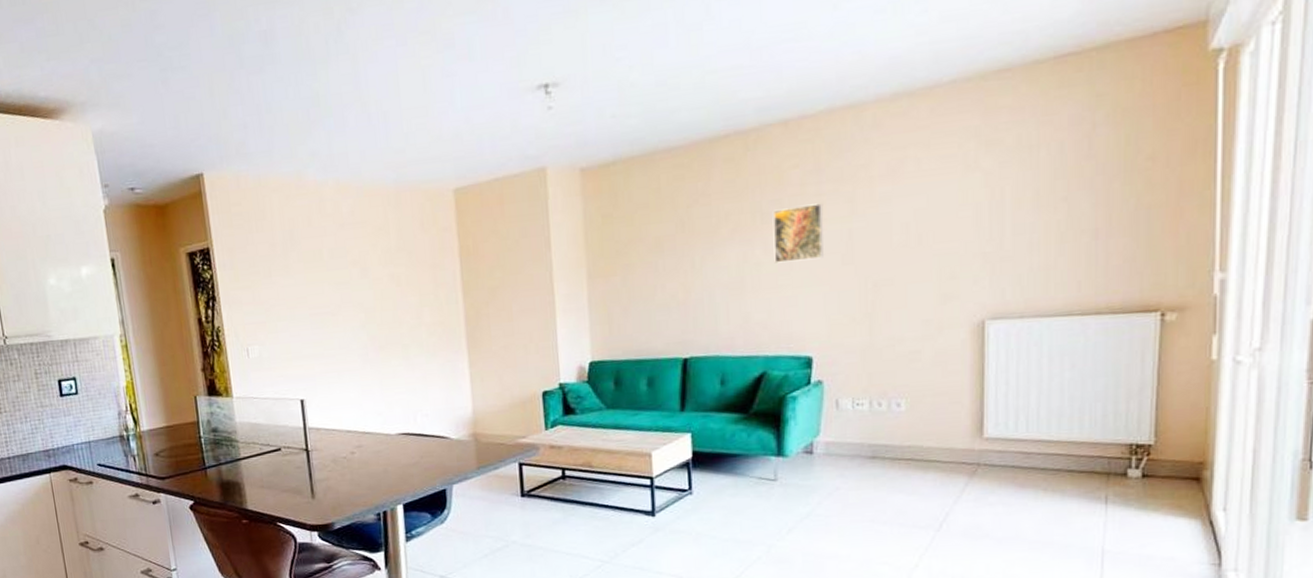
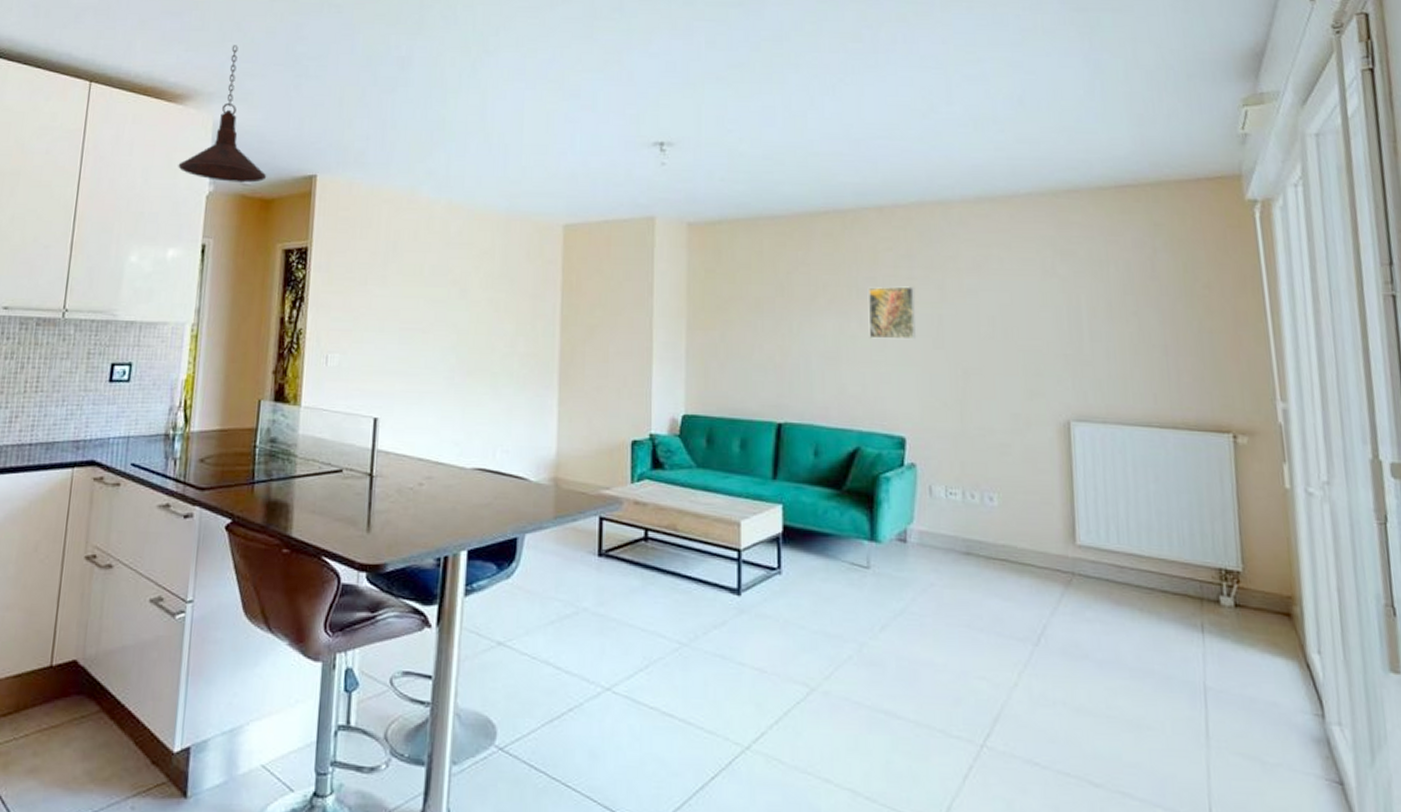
pendant light: none [69,45,156,194] -> present [178,45,267,183]

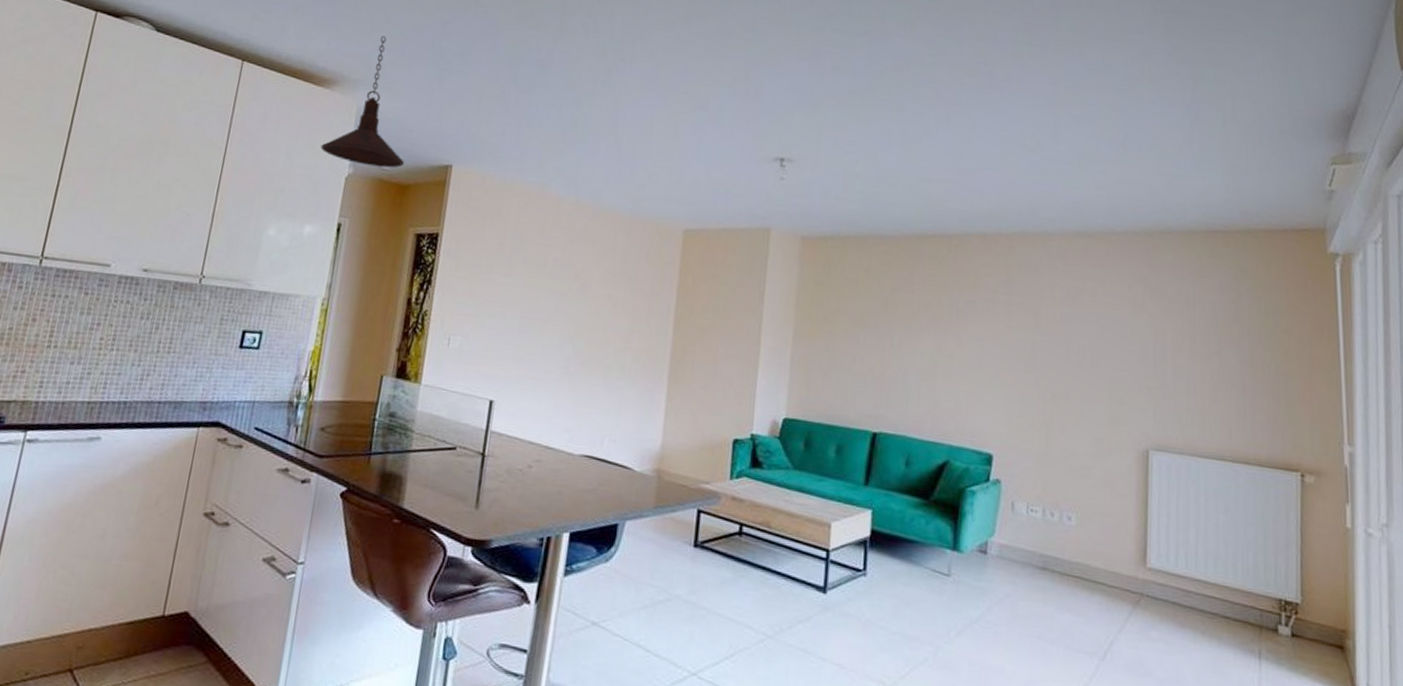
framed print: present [867,286,916,340] -> none [965,309,1012,363]

